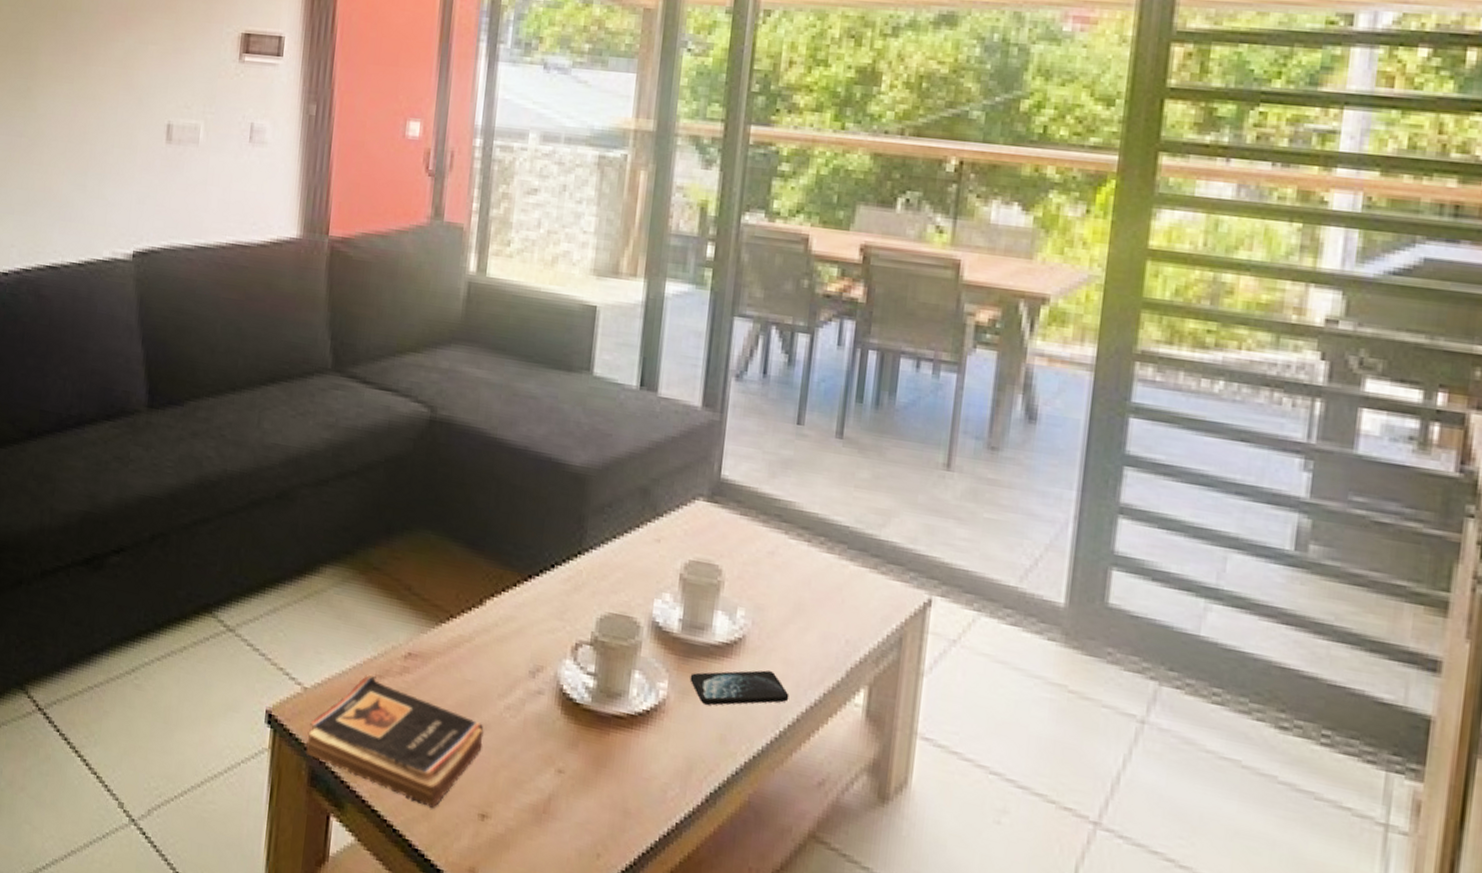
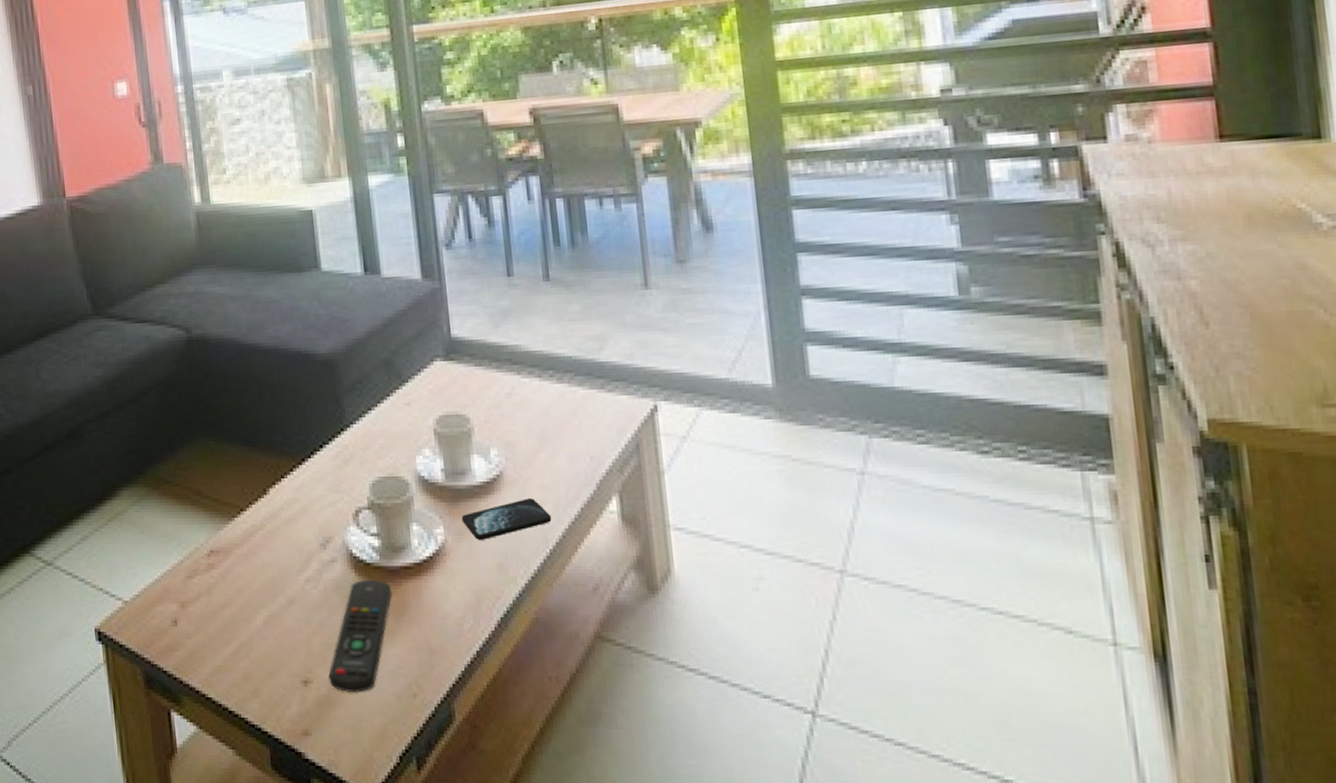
book: present [305,674,484,809] -> none [135,577,292,686]
remote control: none [508,719,598,840] -> present [328,579,392,692]

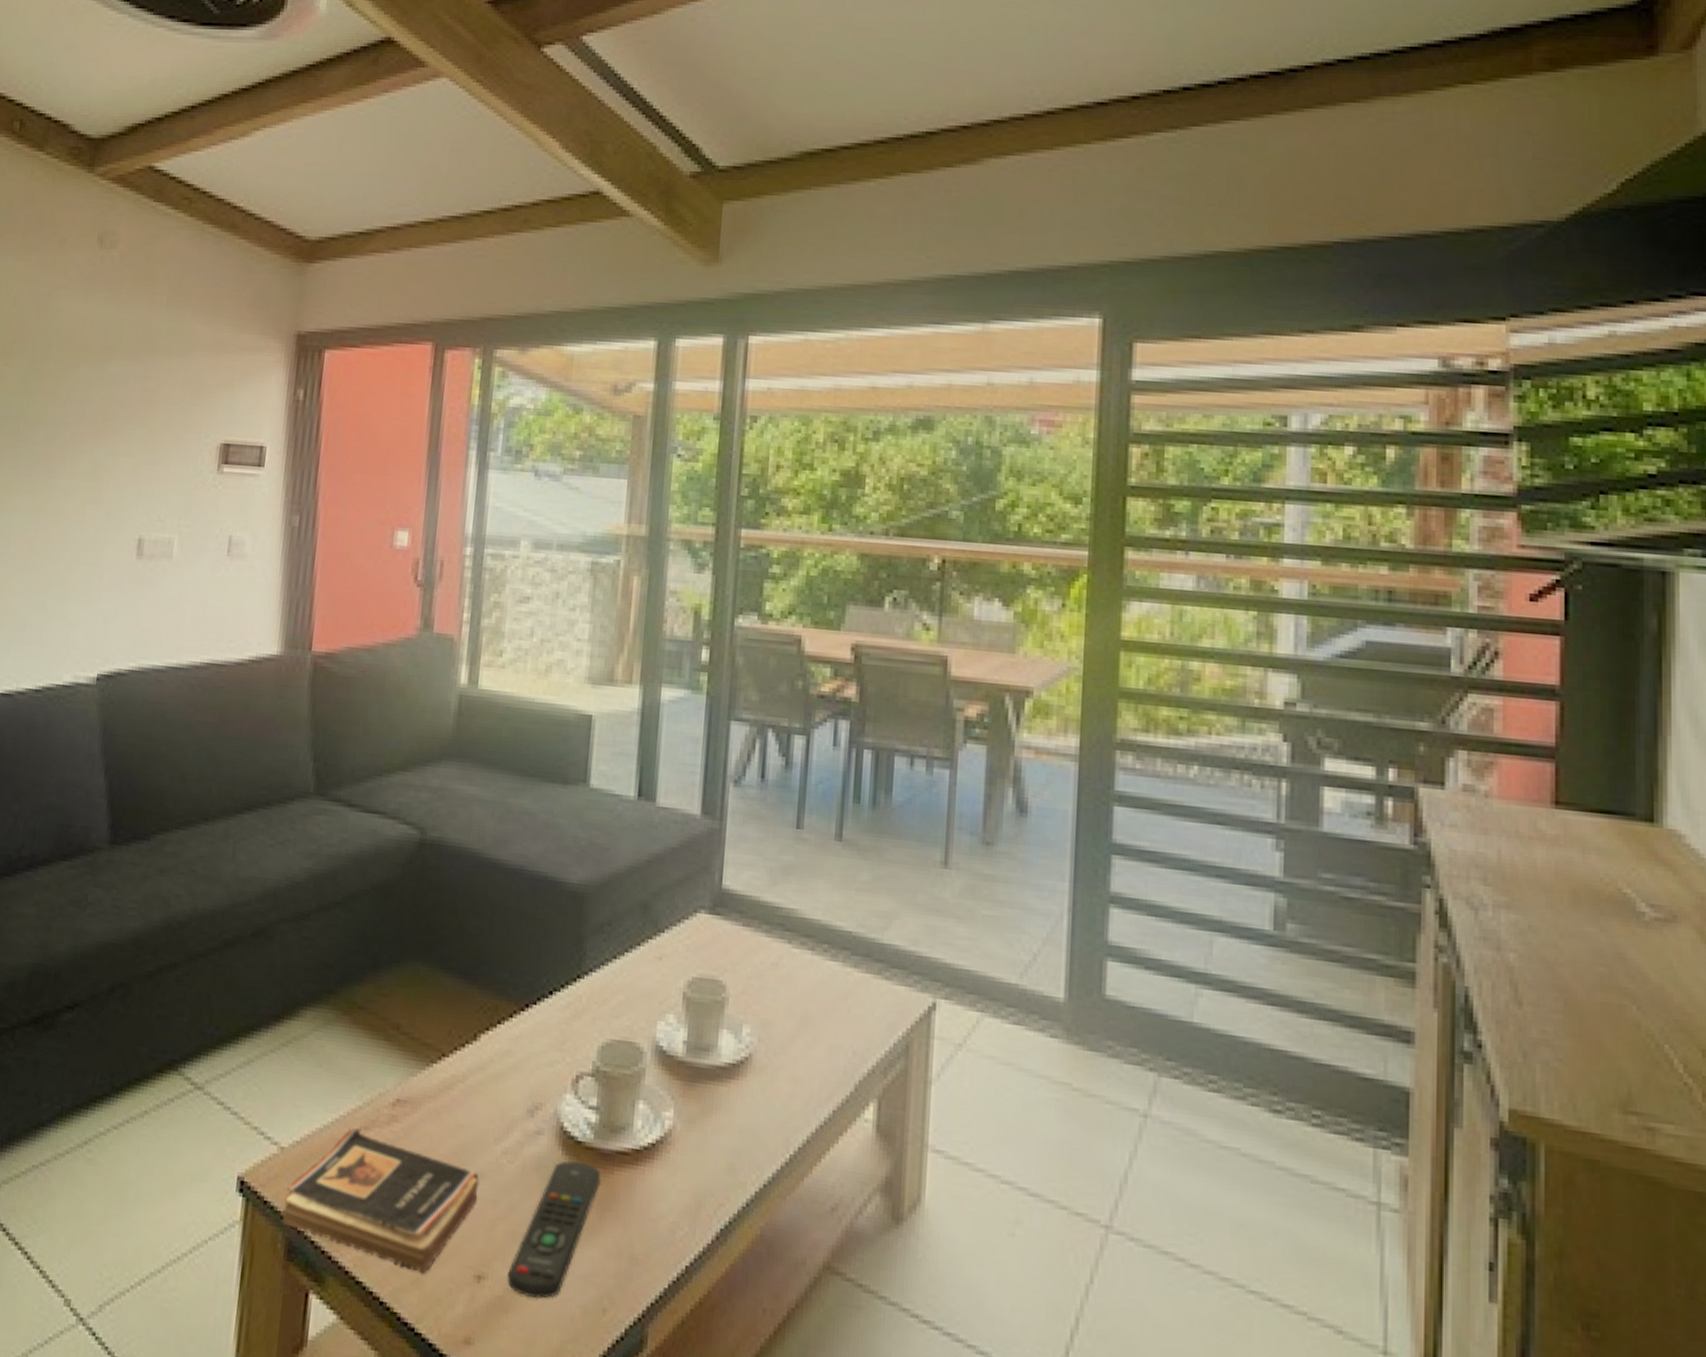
book: none [135,577,292,686] -> present [282,1126,479,1275]
smartphone: present [461,498,552,541] -> none [696,1090,799,1134]

